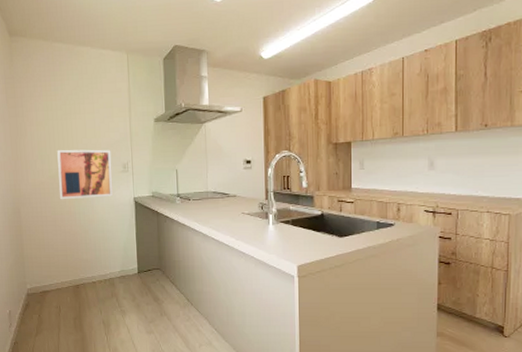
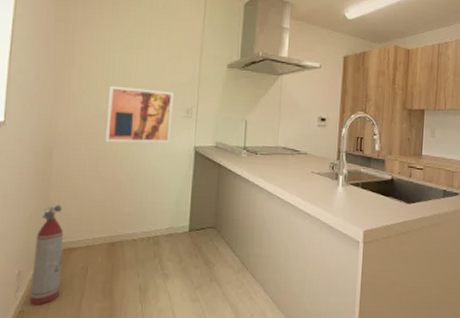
fire extinguisher: none [18,256,42,338] -> present [29,205,63,305]

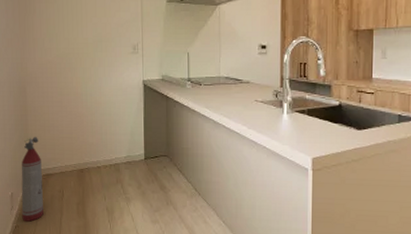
wall art: present [105,85,174,143] -> none [66,28,122,81]

